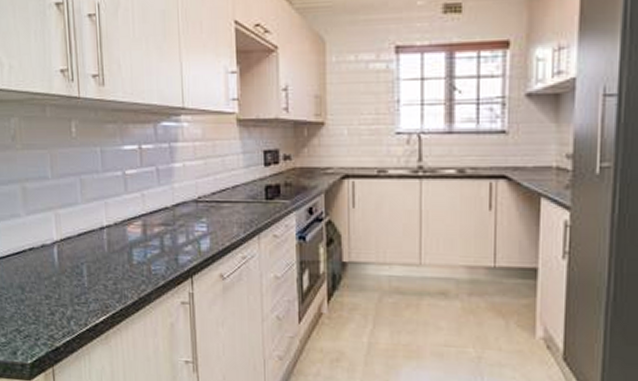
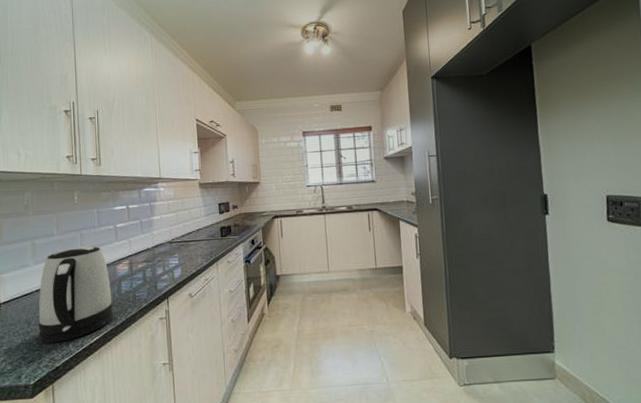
kettle: none [33,197,123,317] -> present [38,246,113,343]

